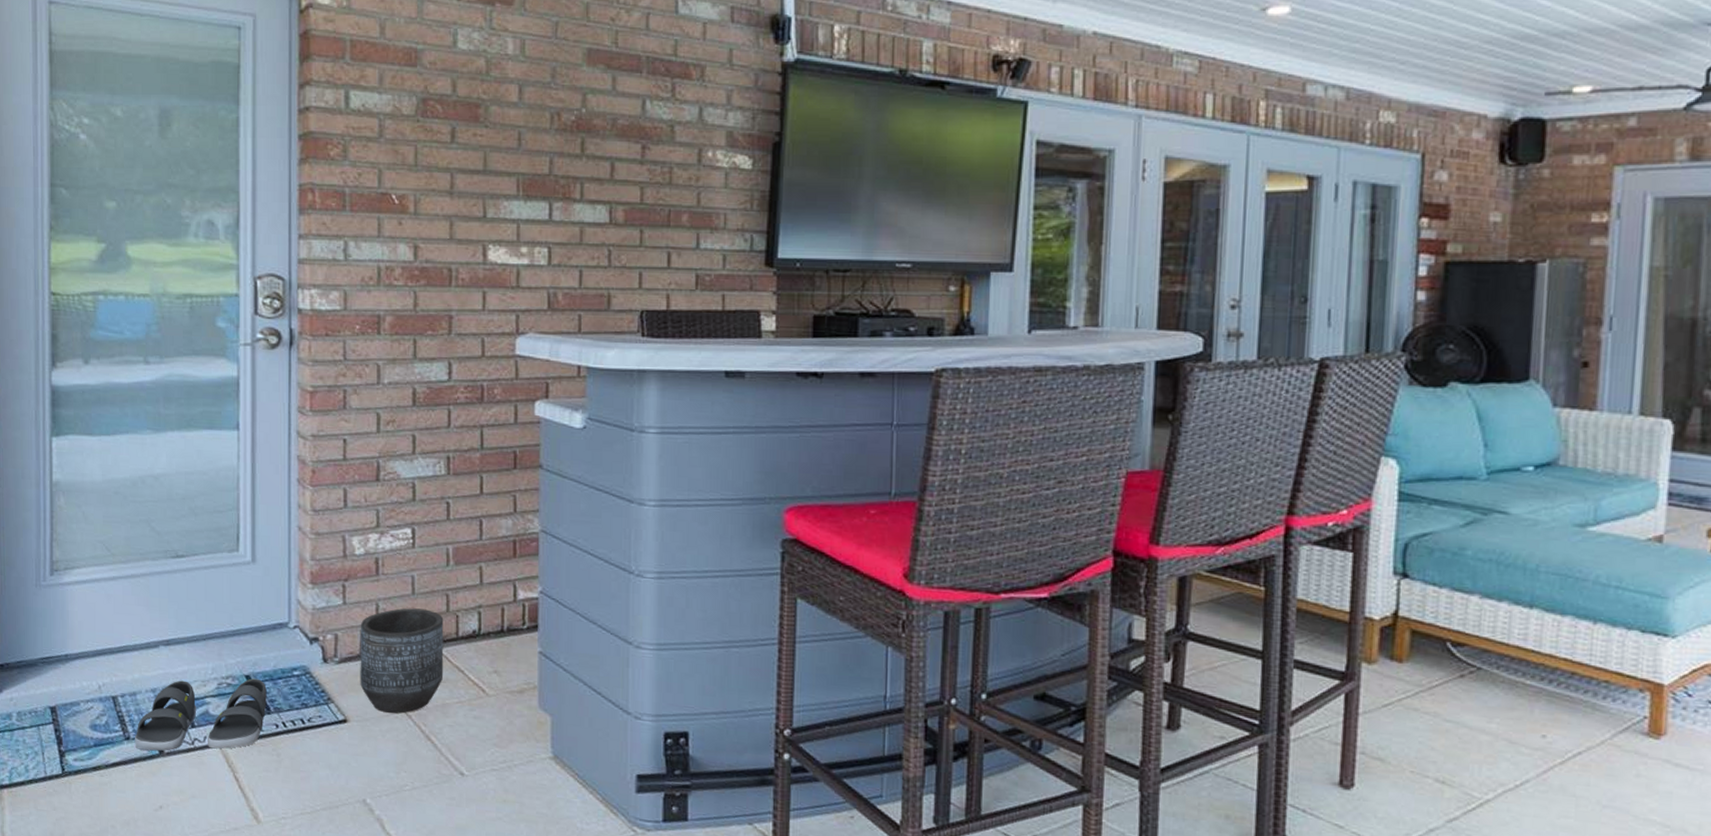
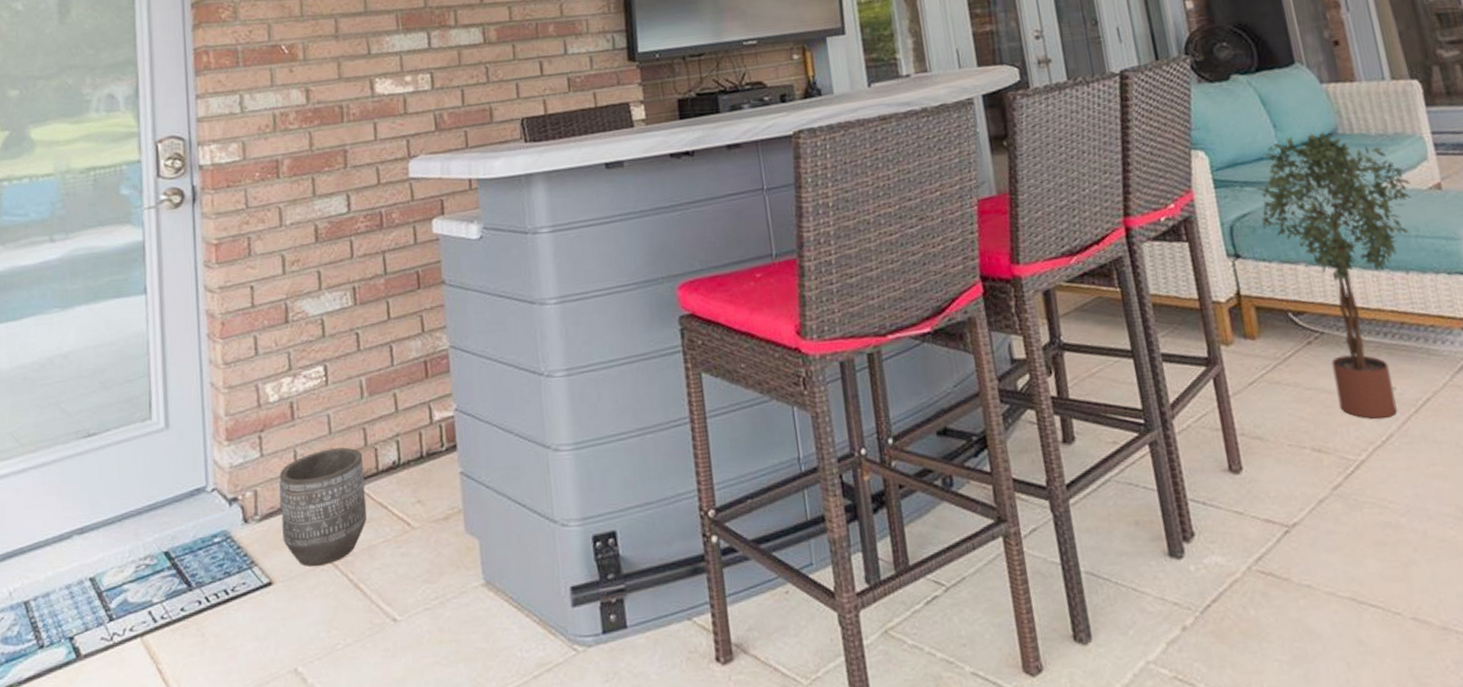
sandal: present [135,678,267,752] -> none [49,553,188,657]
potted tree: none [1442,458,1628,764] -> present [1254,131,1412,419]

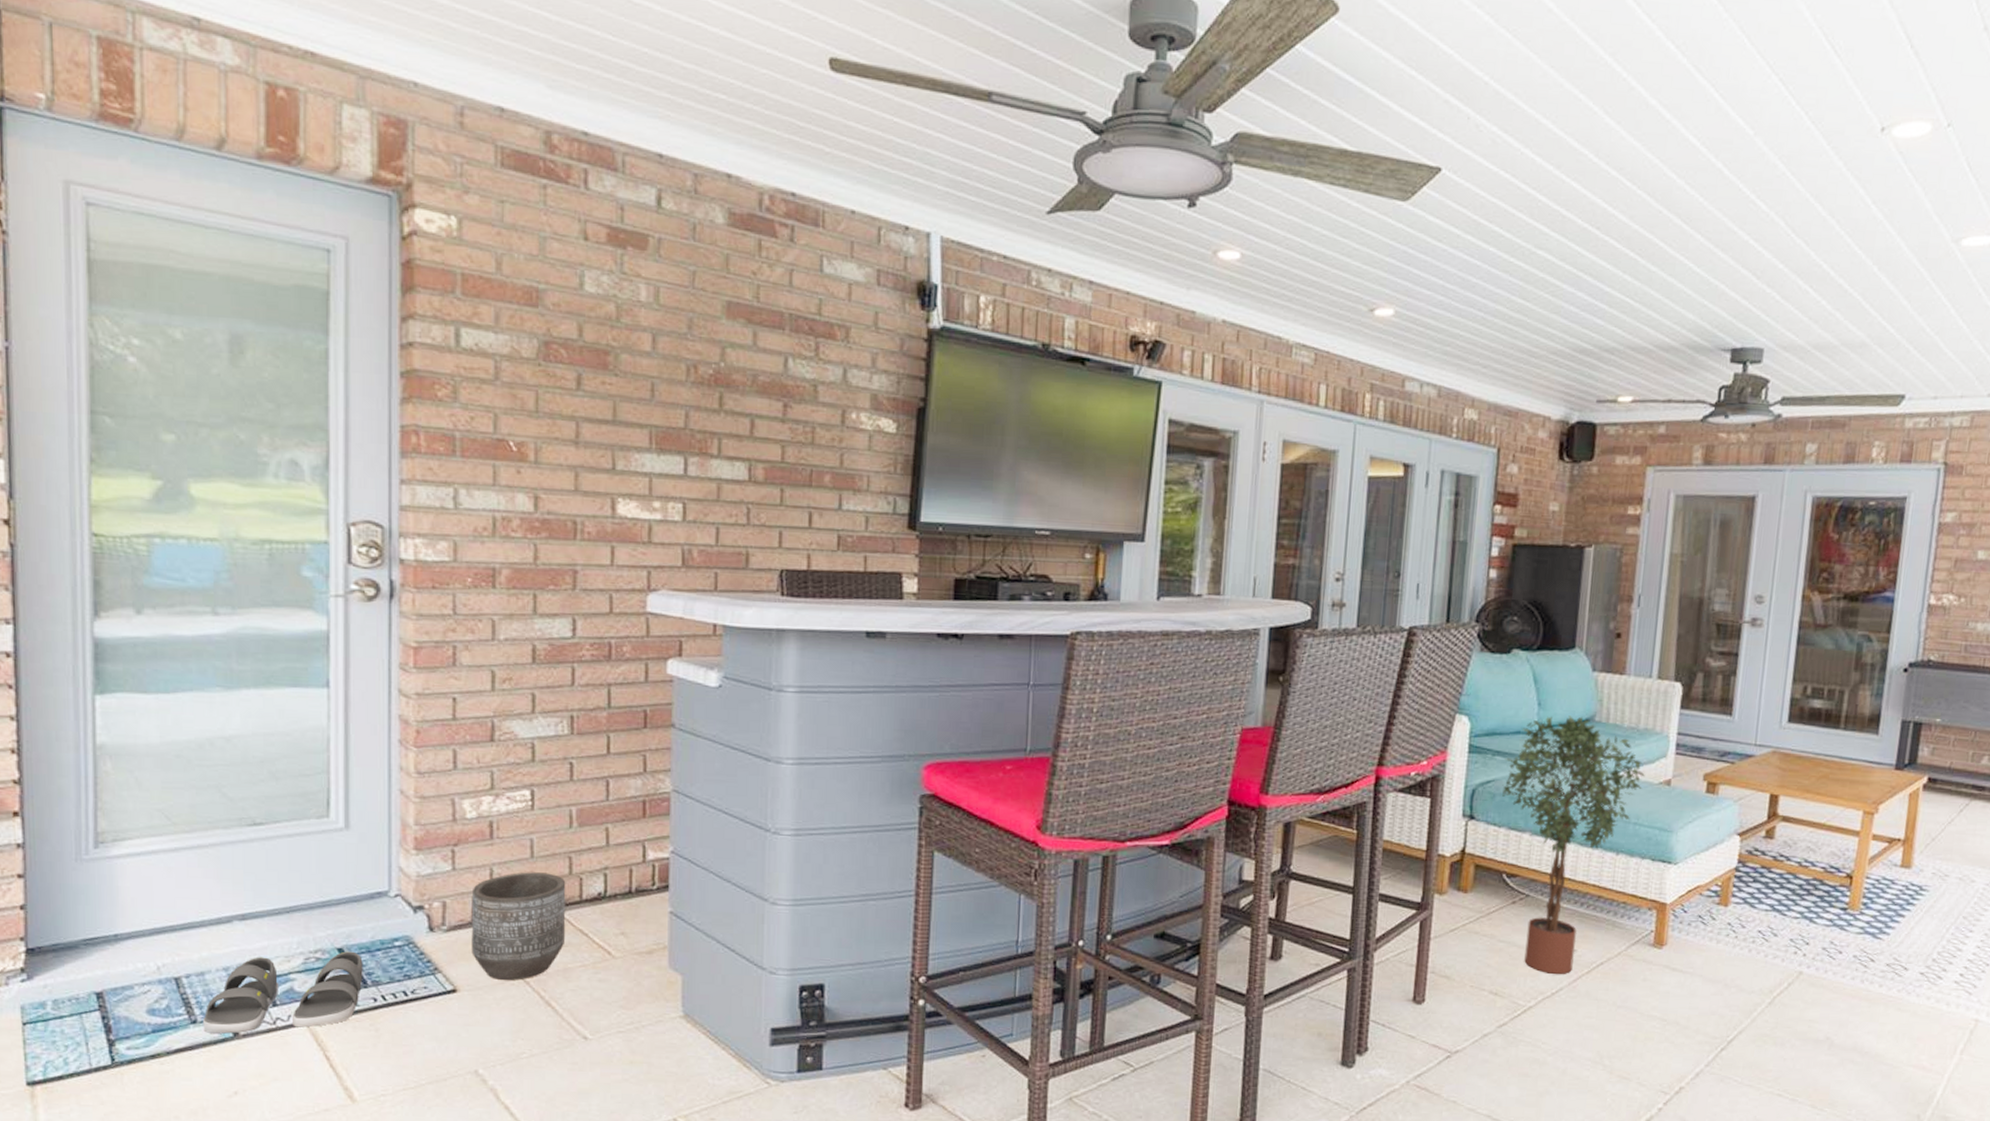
sandal: none [49,553,188,657] -> present [203,951,363,1034]

